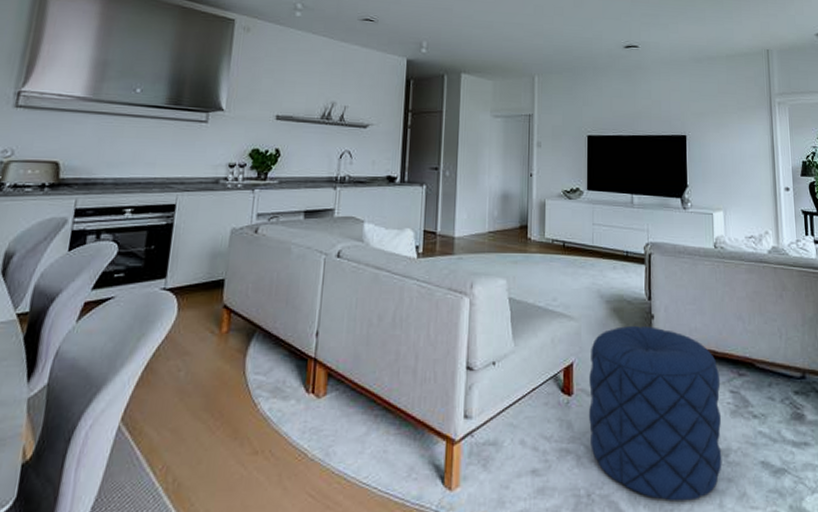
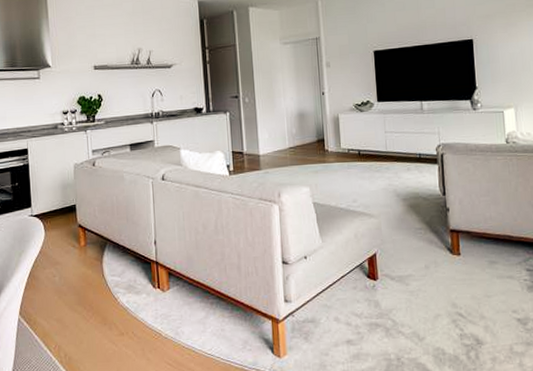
pouf: present [588,325,722,502] -> none [391,218,521,362]

